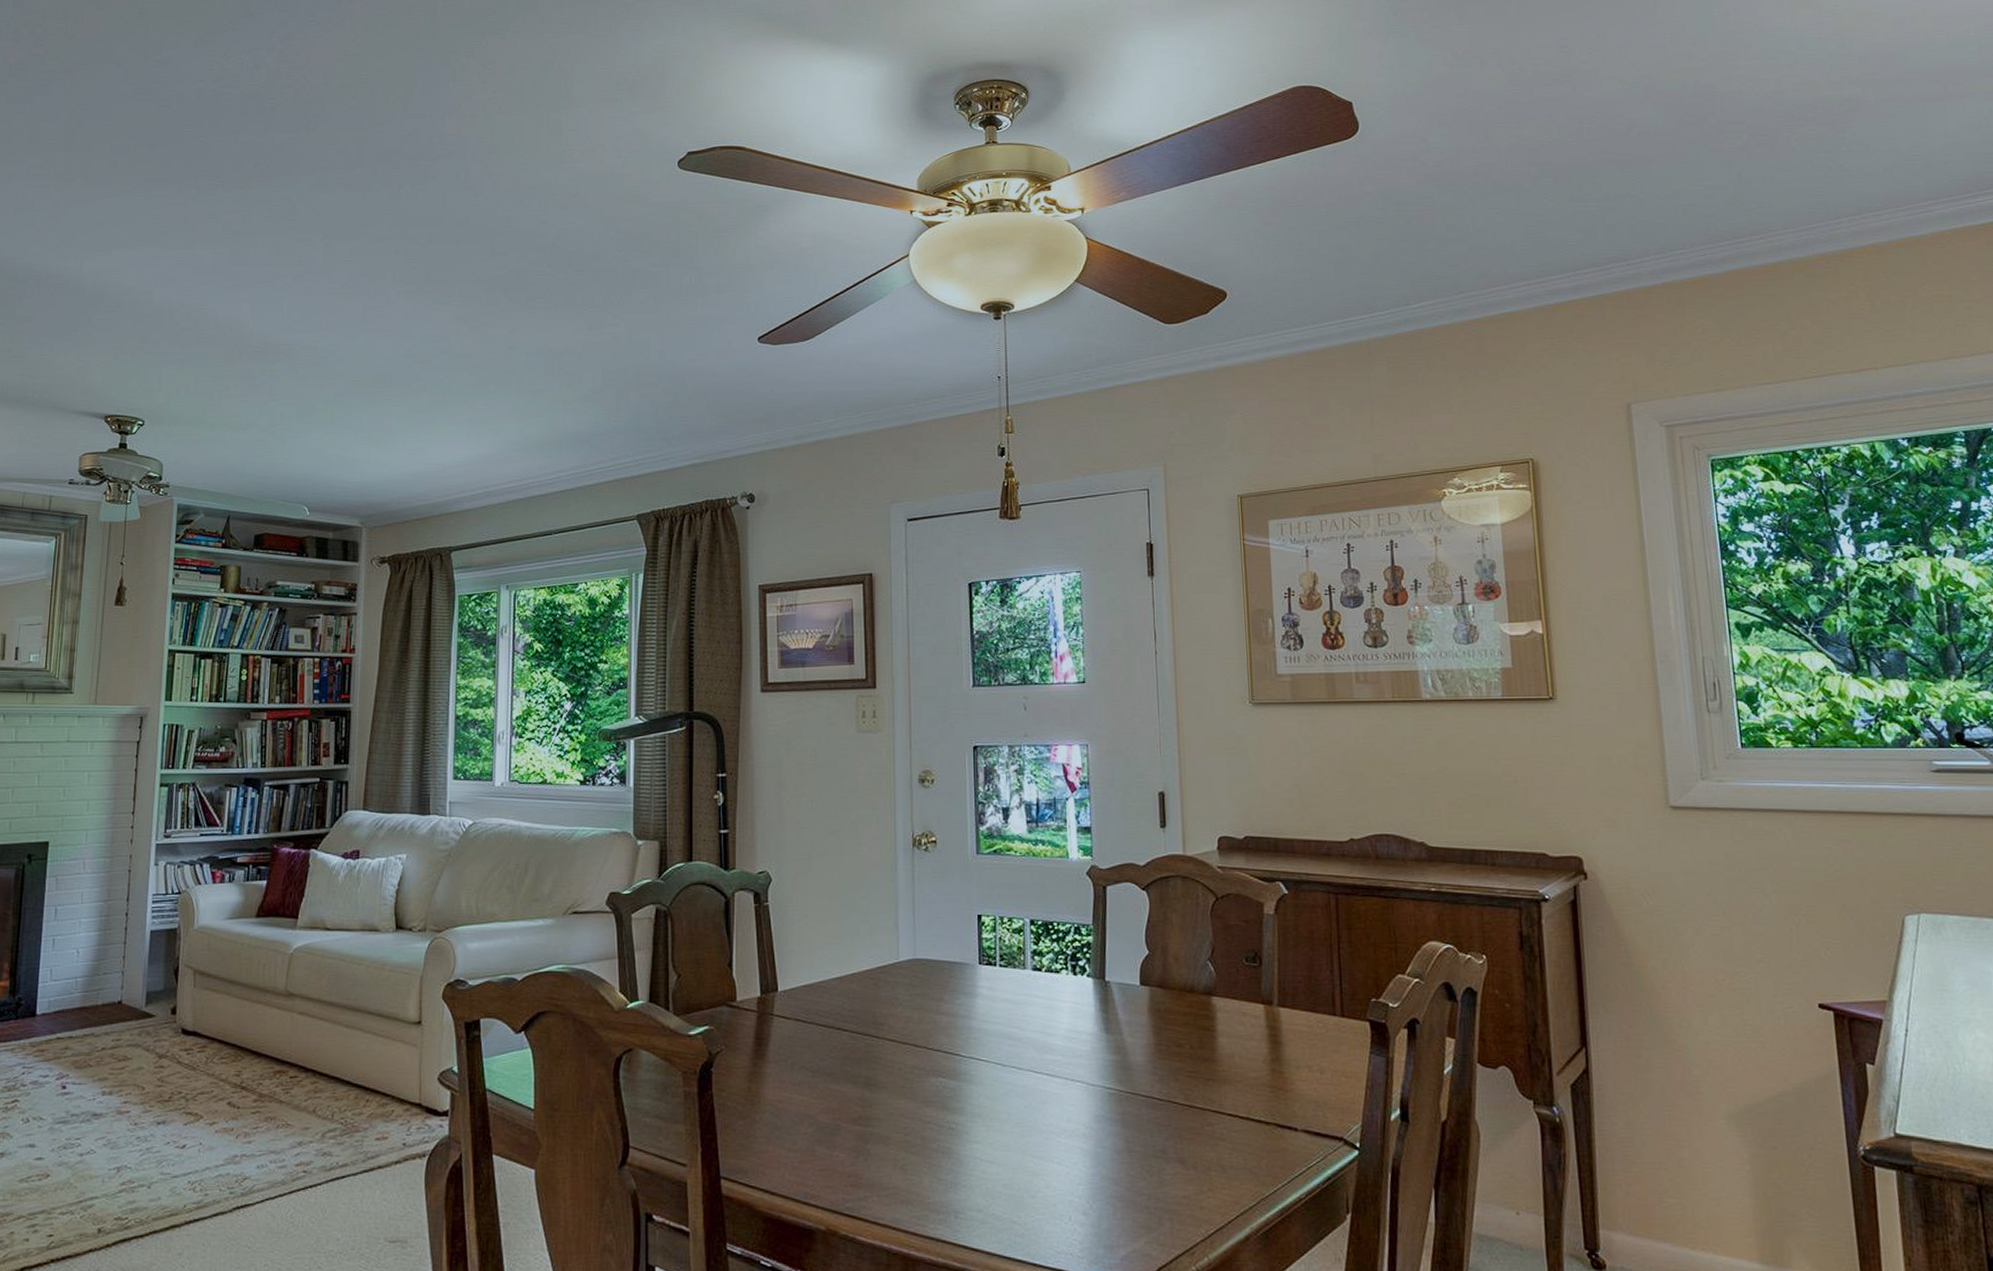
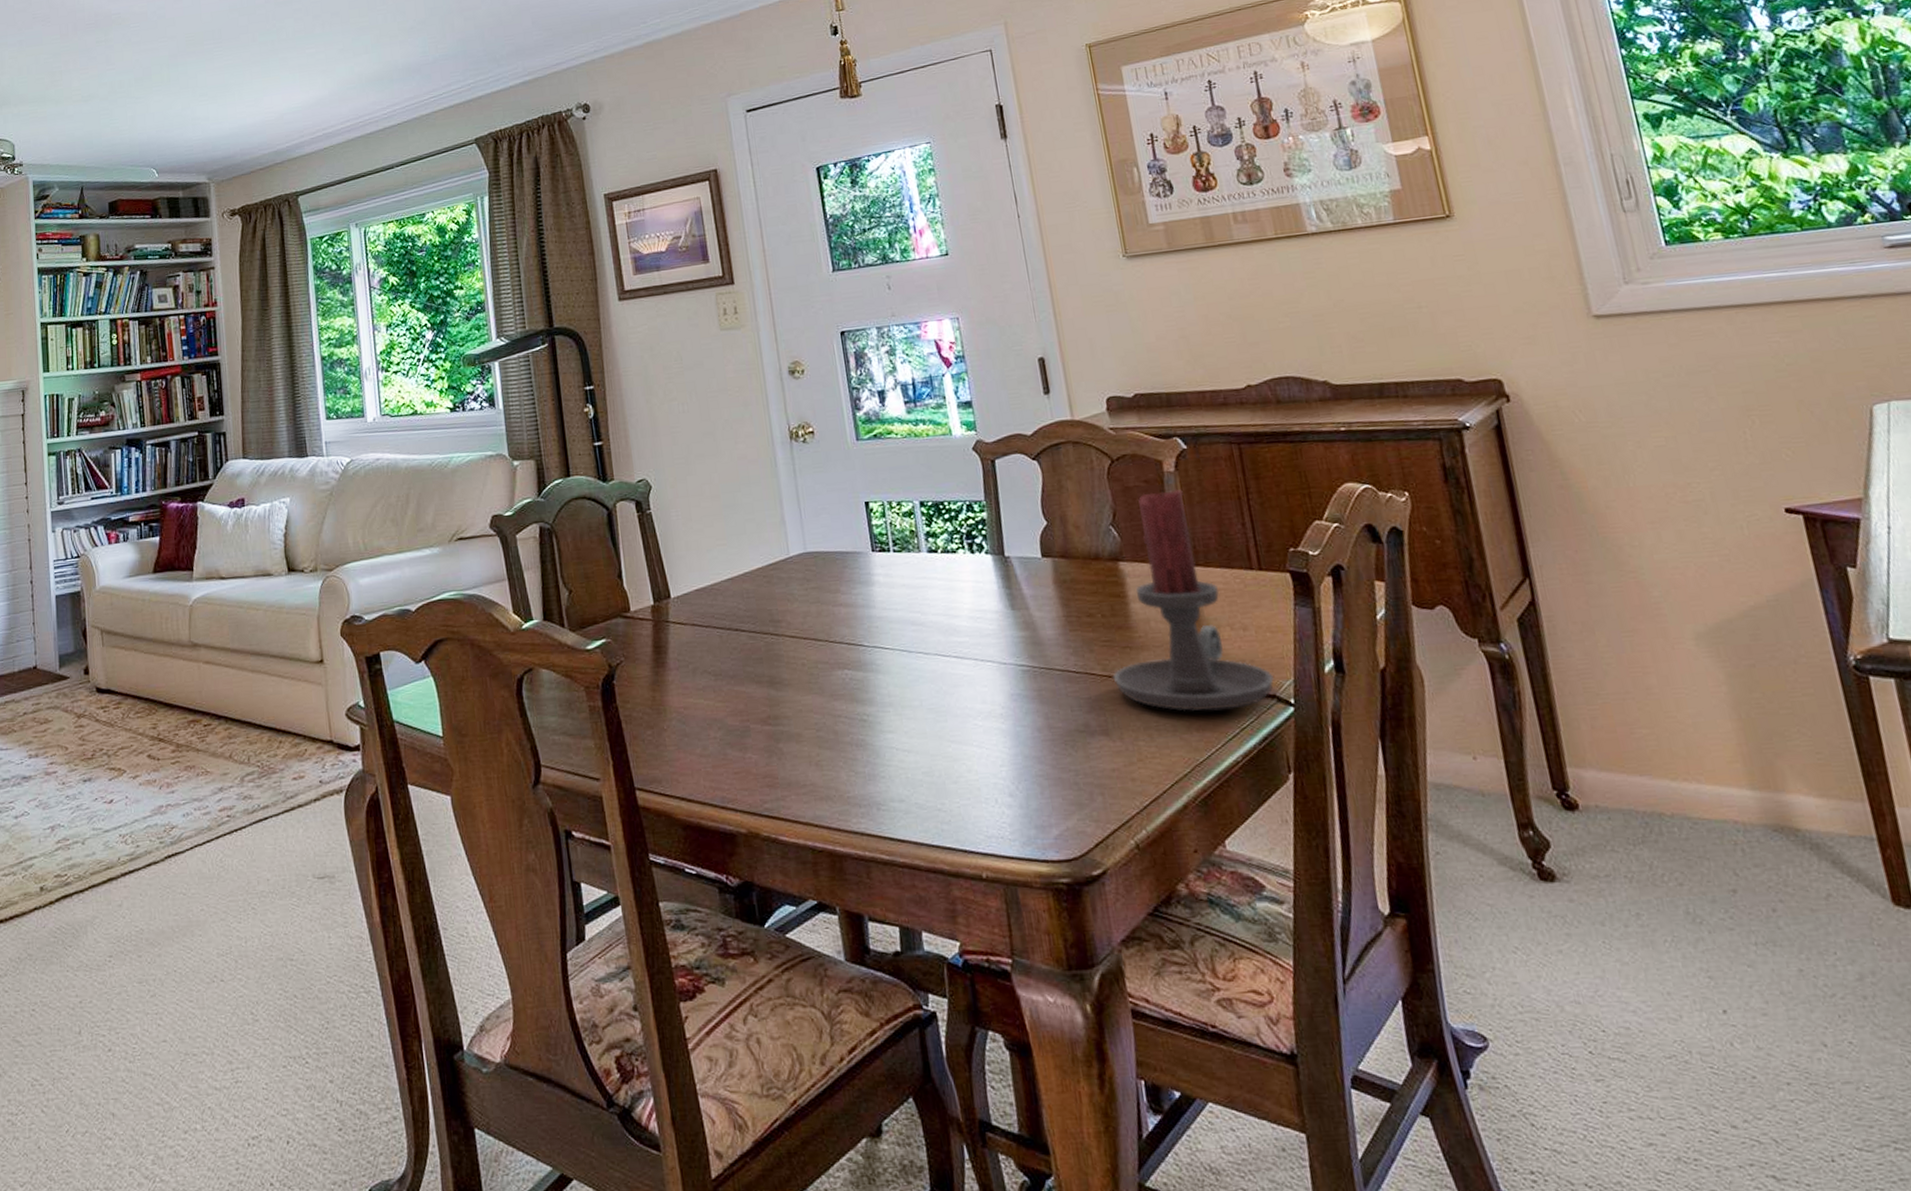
candle holder: none [1193,931,1343,1148] -> present [1112,489,1274,711]

